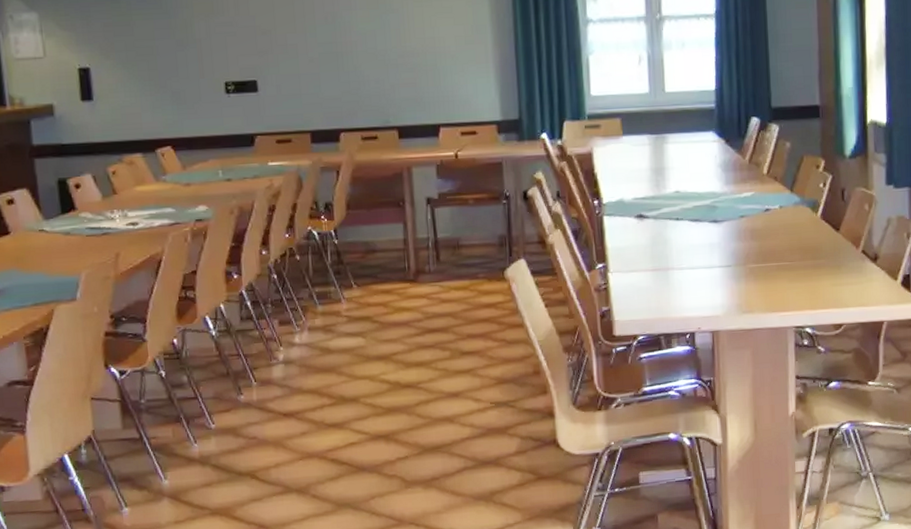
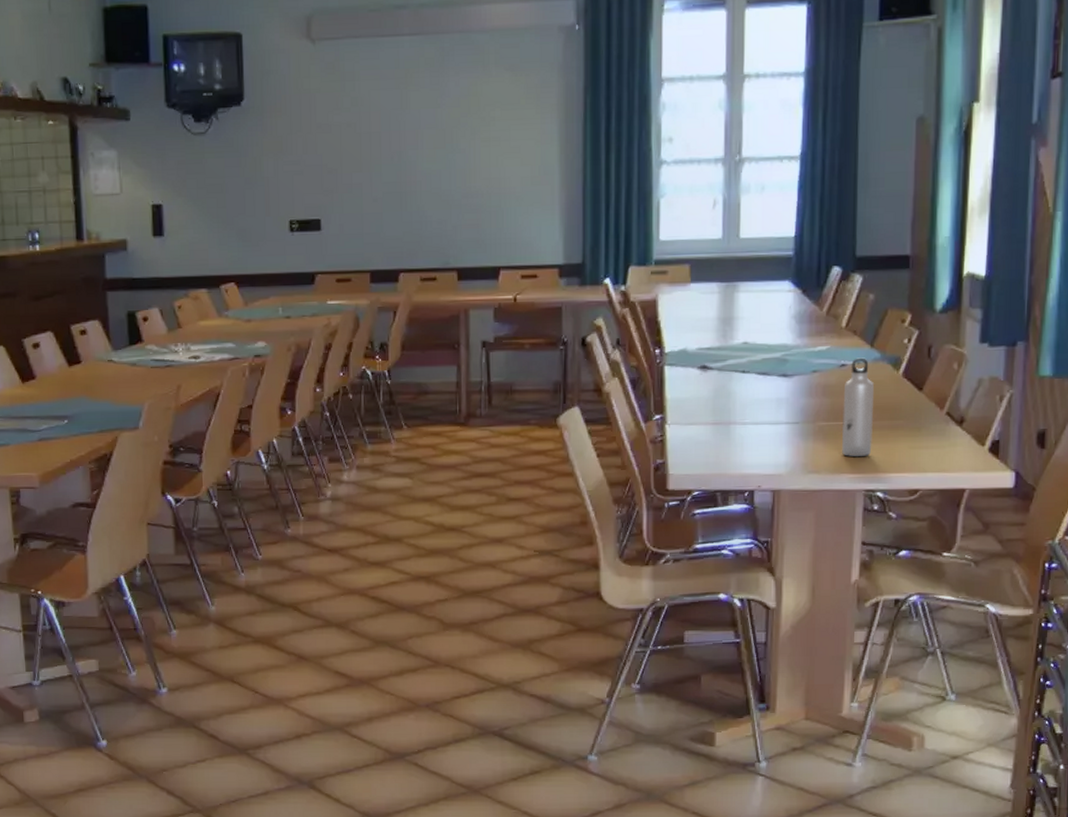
water bottle: none [769,202,799,296] -> present [841,357,875,457]

